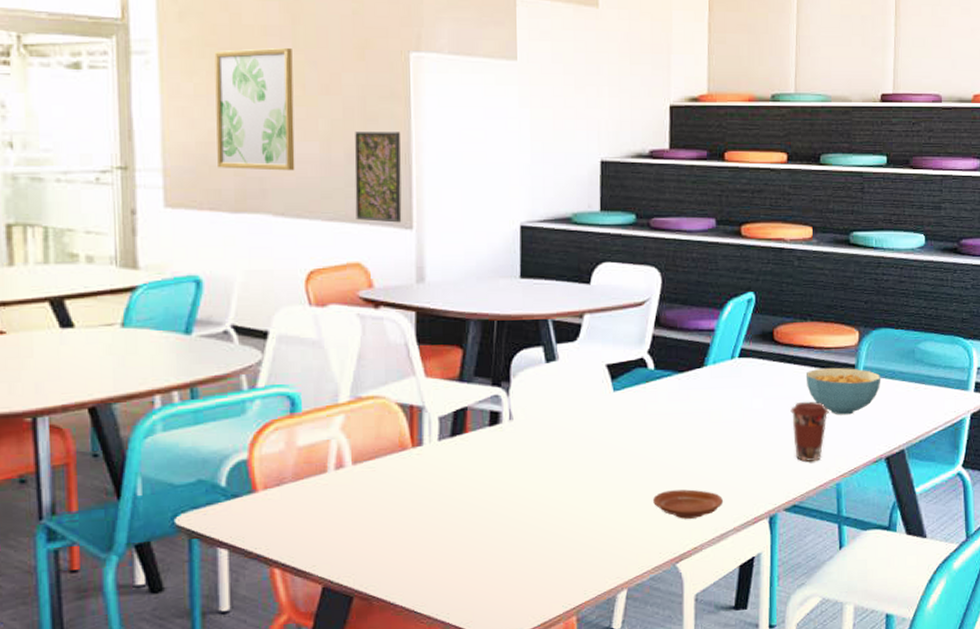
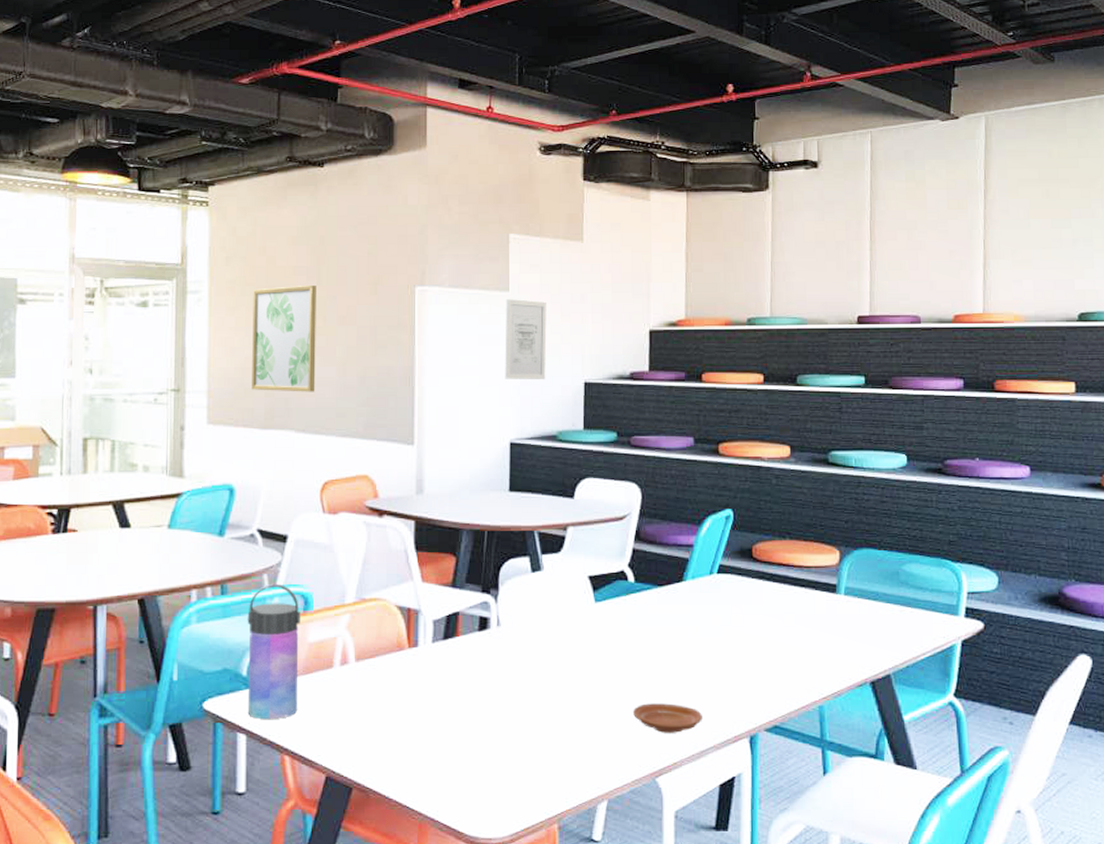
water bottle: none [224,384,287,532] -> present [247,583,301,719]
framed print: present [354,130,402,223] -> none [365,356,406,439]
wall art: none [513,69,559,157] -> present [505,299,547,379]
coffee cup: present [790,401,829,462] -> none [770,620,810,681]
cereal bowl: present [805,367,881,415] -> none [785,586,864,636]

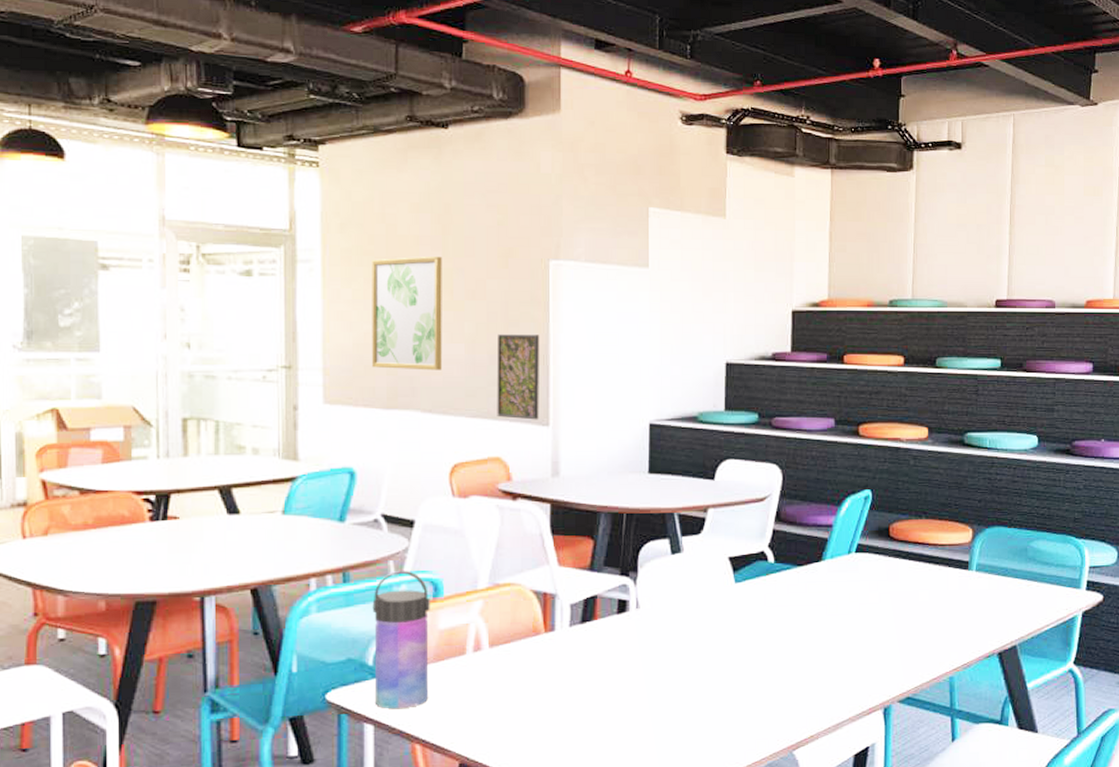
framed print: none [365,356,406,439] -> present [497,333,540,420]
wall art: present [505,299,547,379] -> none [644,276,688,359]
plate: present [633,703,704,733] -> none [772,679,840,708]

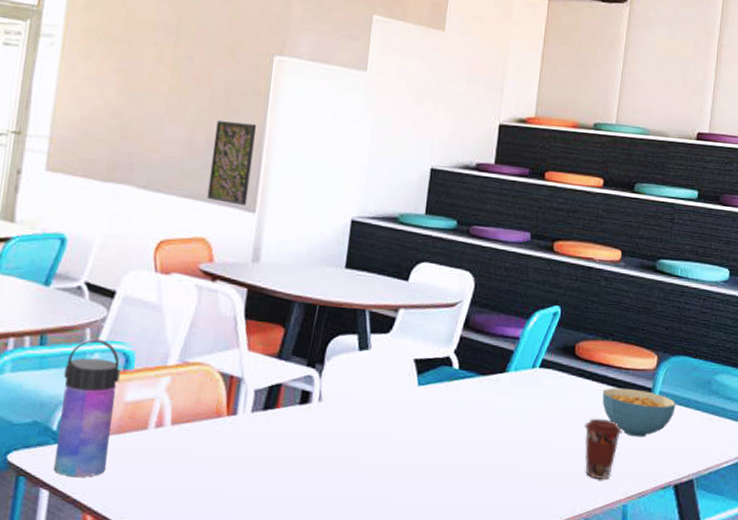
wall art: present [372,256,443,370] -> none [96,39,174,150]
coffee cup: none [905,596,943,655] -> present [584,418,622,479]
cereal bowl: none [920,564,994,611] -> present [602,388,676,438]

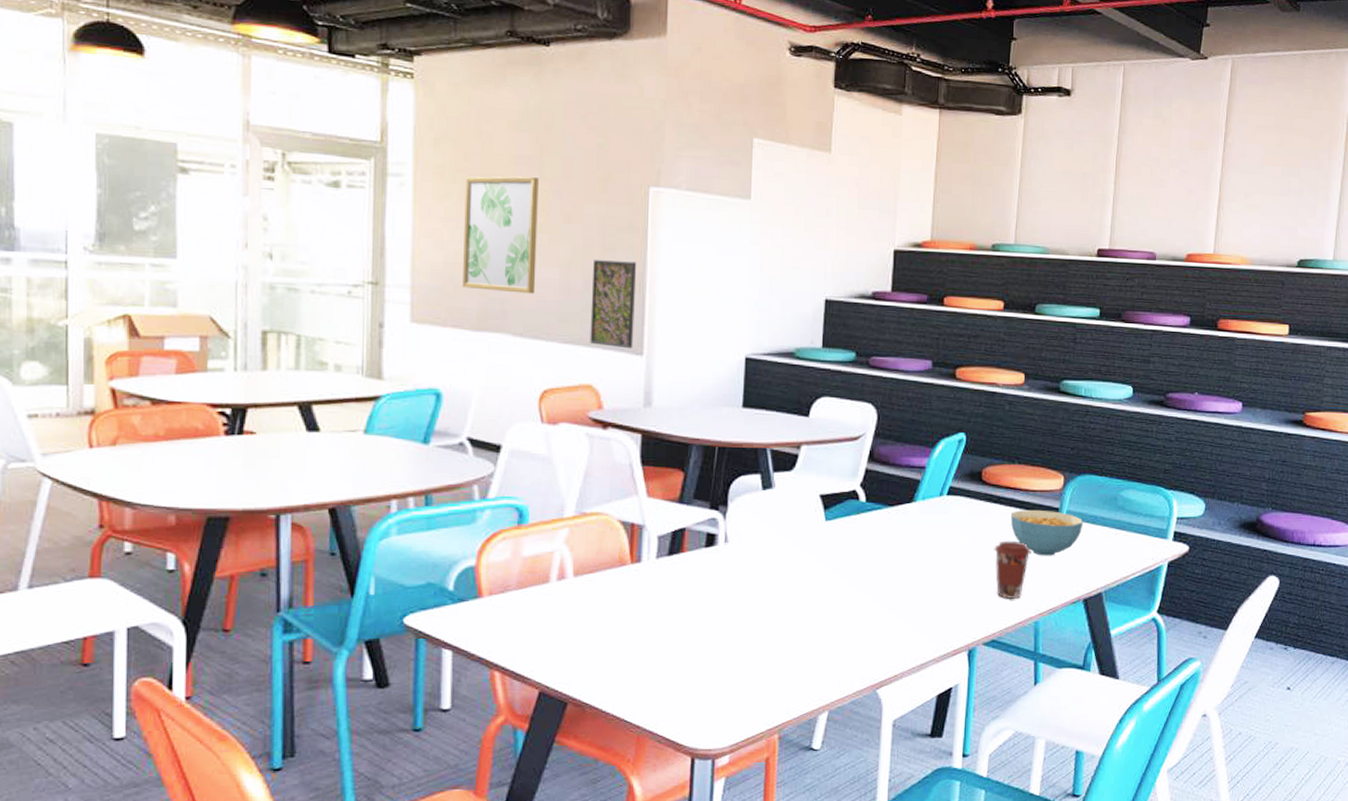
water bottle: present [53,338,121,477] -> none [454,495,514,634]
wall art: none [96,39,174,150] -> present [463,176,539,294]

